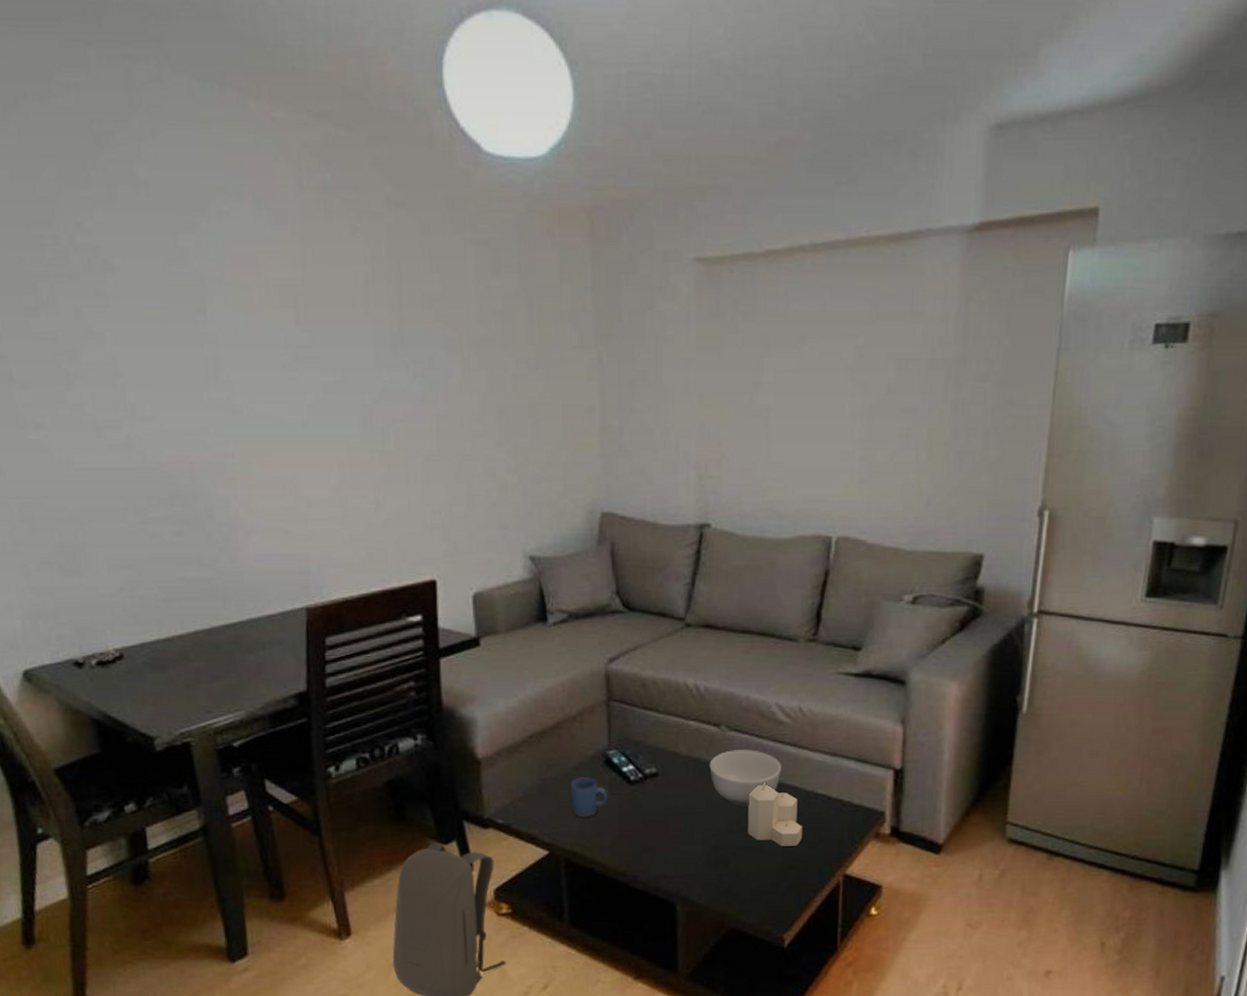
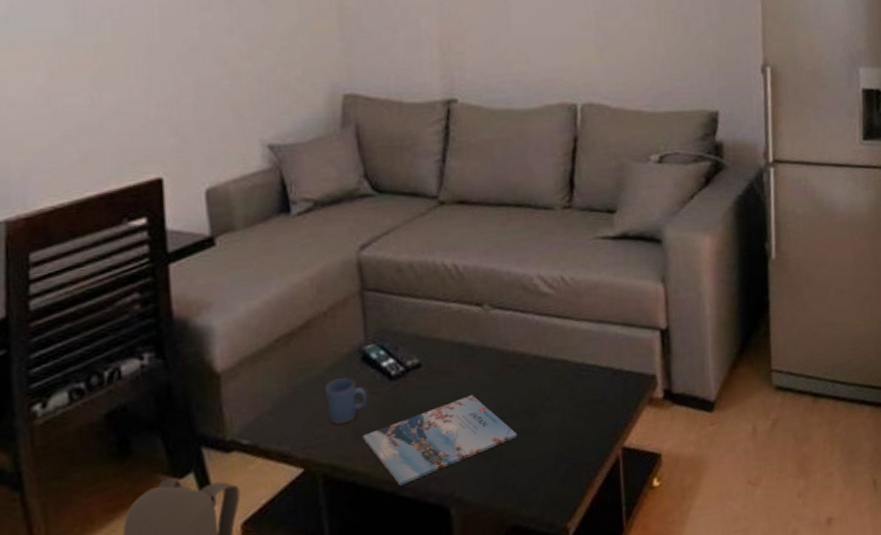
magazine: none [601,807,744,878] -> present [362,395,518,486]
bowl: present [709,750,781,807] -> none [474,326,549,389]
candle: present [748,783,802,846] -> none [518,360,577,427]

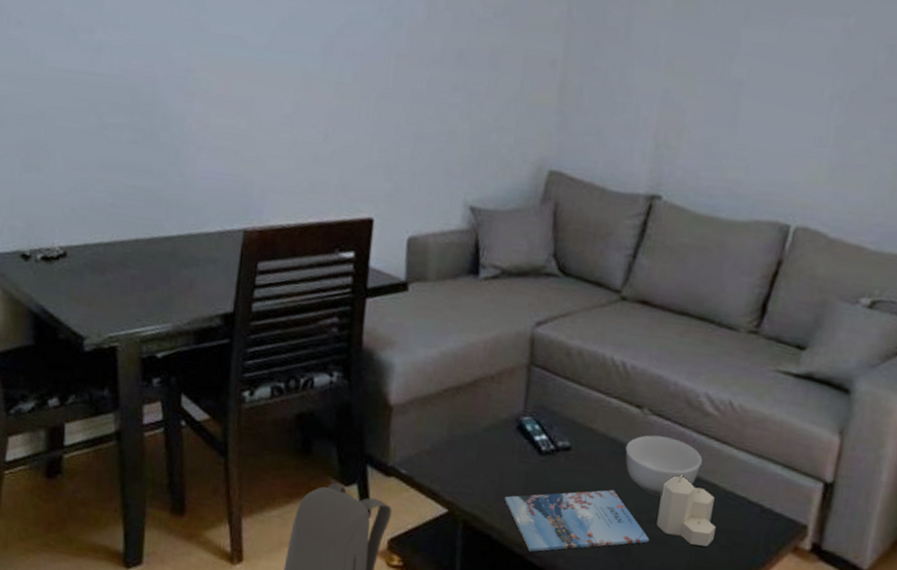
mug: present [324,377,368,425] -> none [477,438,516,482]
bowl: none [474,326,549,389] -> present [625,435,702,497]
candle: none [518,360,577,427] -> present [656,474,716,547]

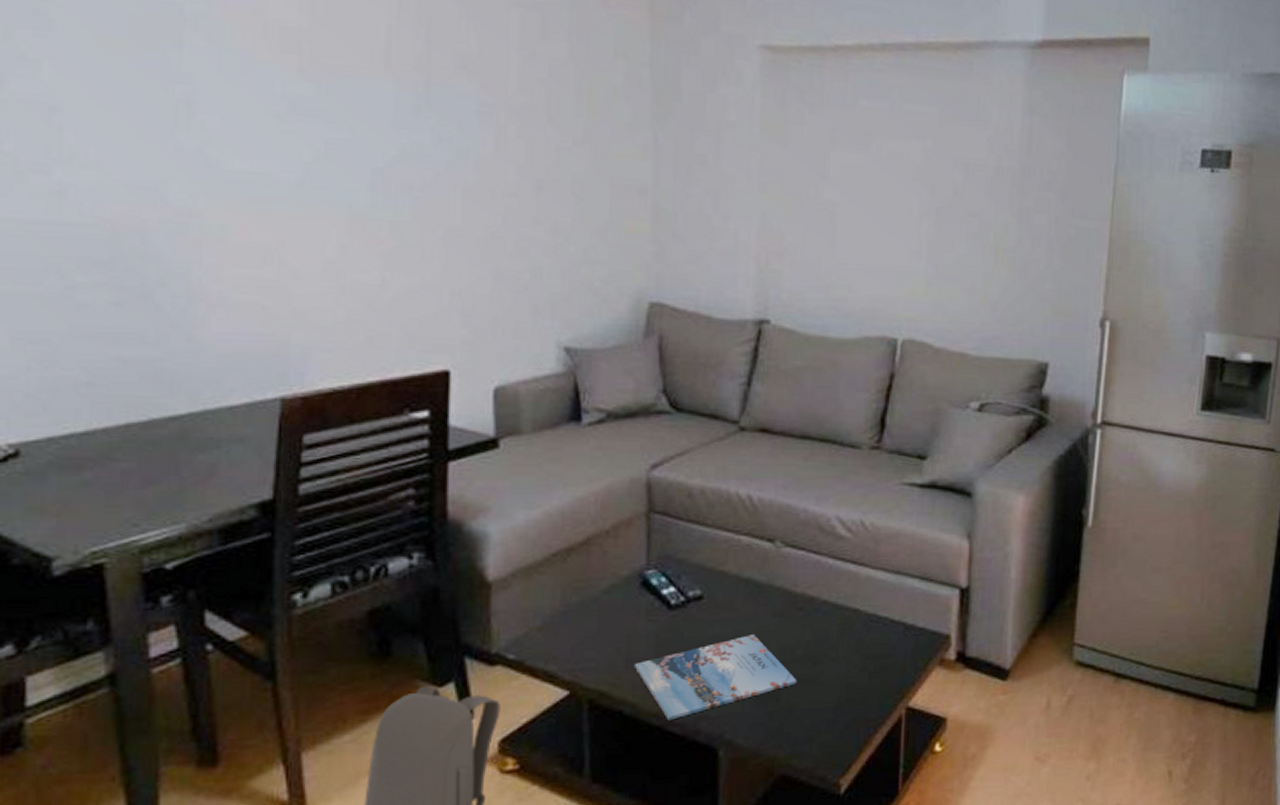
bowl: present [625,435,702,497] -> none [761,568,841,633]
candle: present [656,474,716,547] -> none [802,605,862,677]

